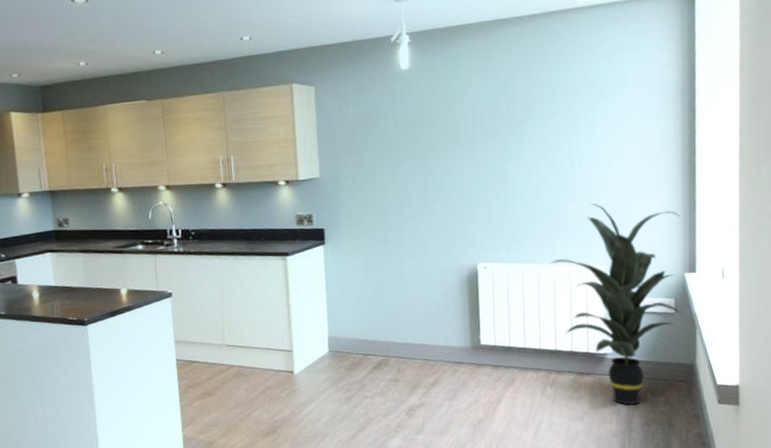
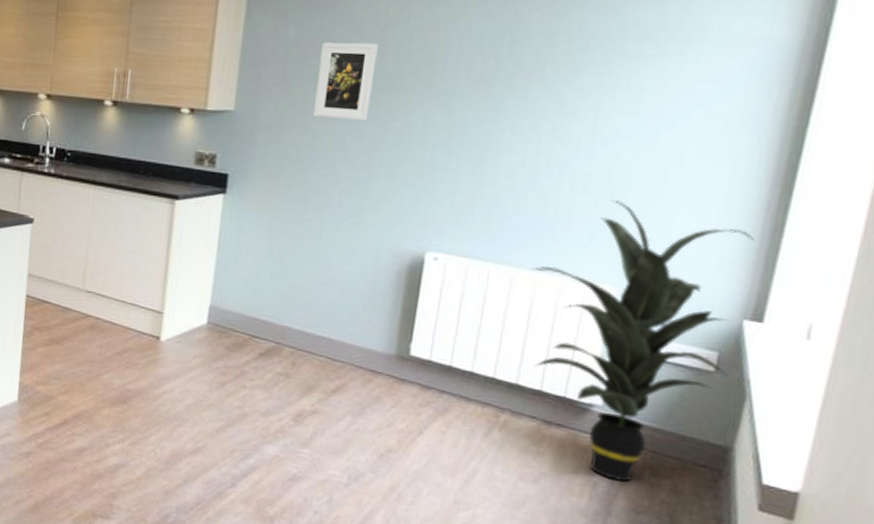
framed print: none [376,111,419,174] -> present [312,42,379,121]

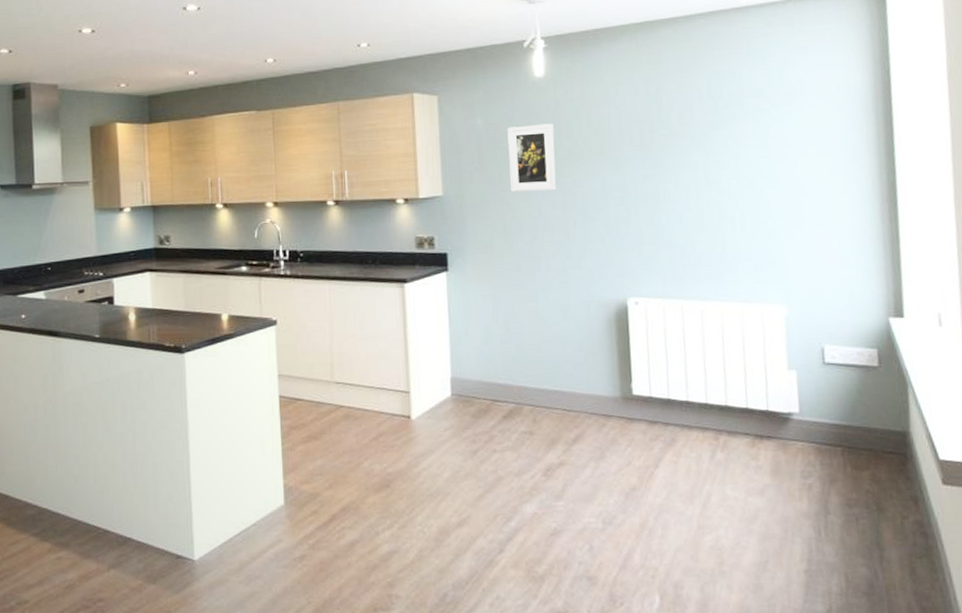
indoor plant: present [531,200,755,481] -> none [716,231,889,479]

